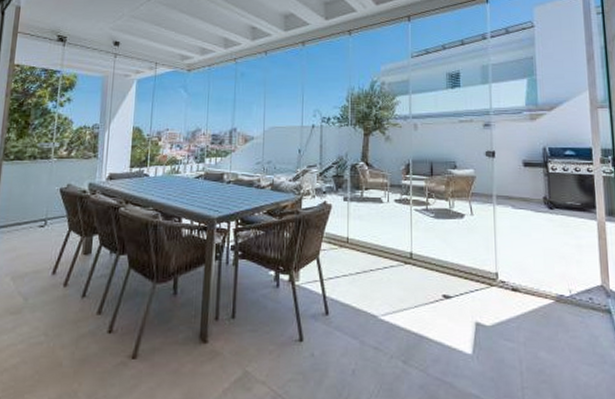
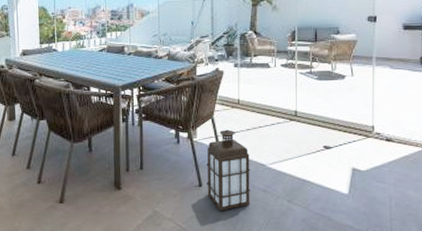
lantern: none [309,272,361,373] -> present [206,129,251,211]

